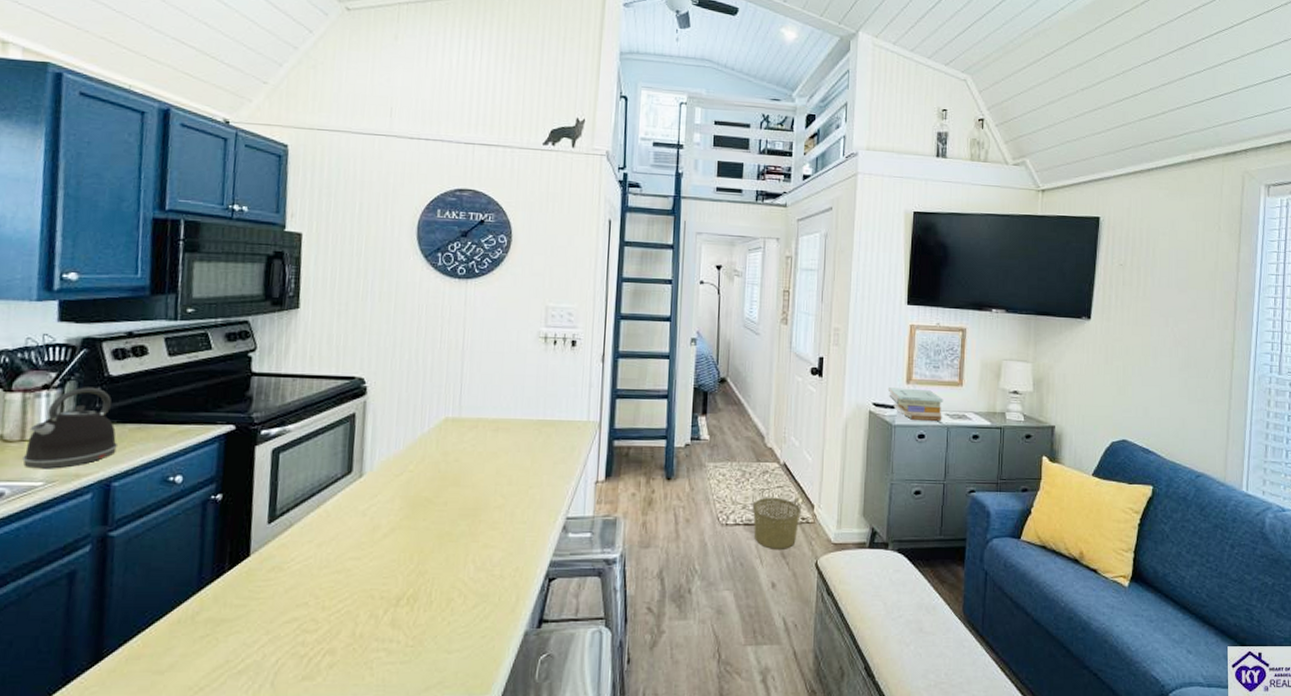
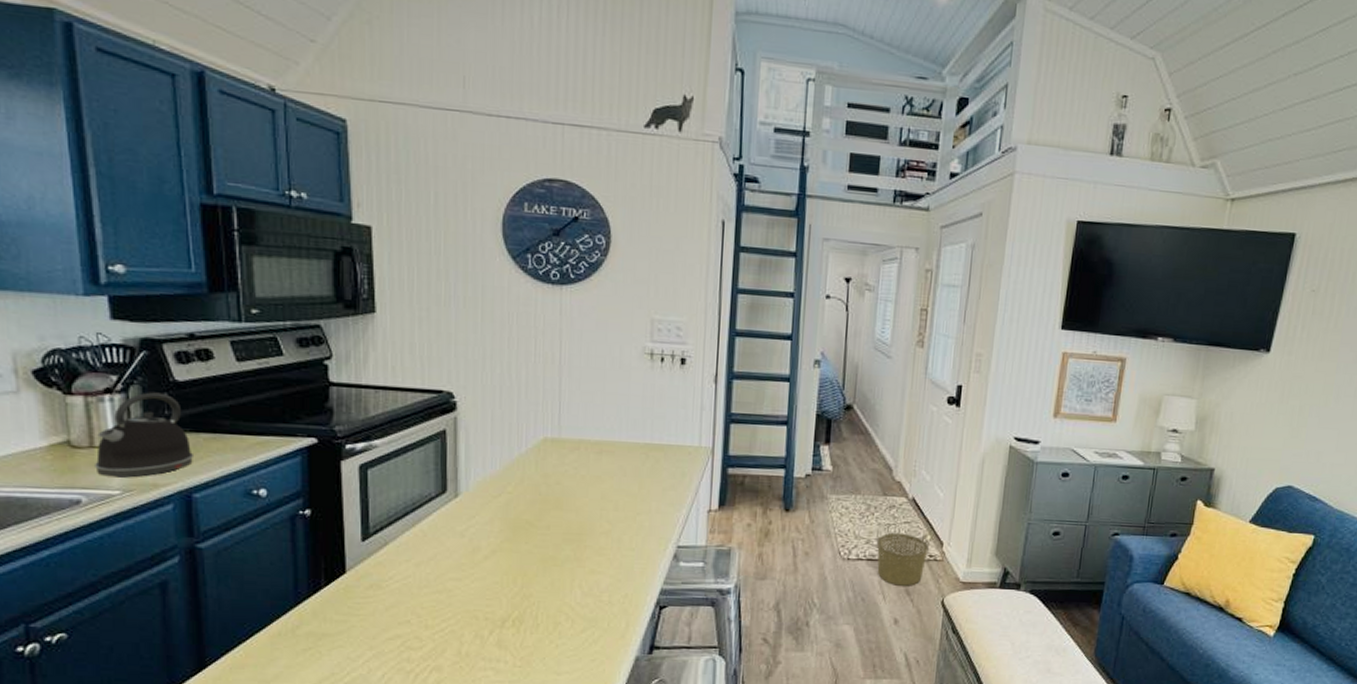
books: present [887,387,944,421] -> none [1032,421,1094,459]

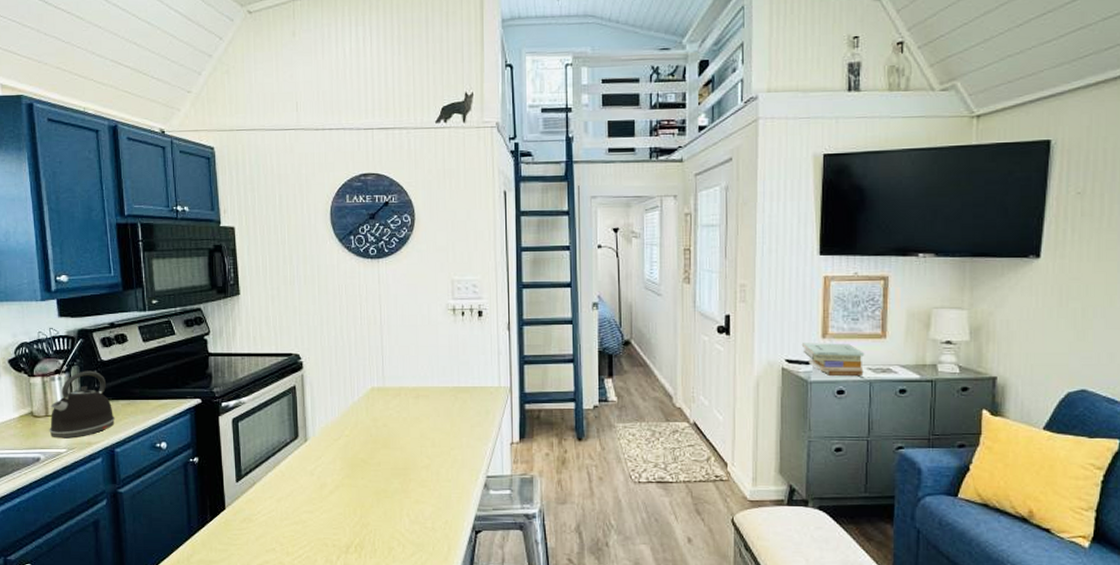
basket: present [876,532,929,586] -> none [664,455,714,506]
books: none [1032,421,1094,459] -> present [801,343,865,377]

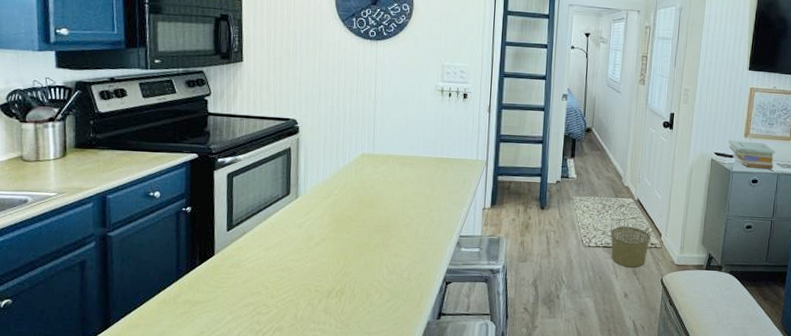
kettle: present [49,370,116,439] -> none [39,120,110,183]
basket: none [664,455,714,506] -> present [610,226,651,268]

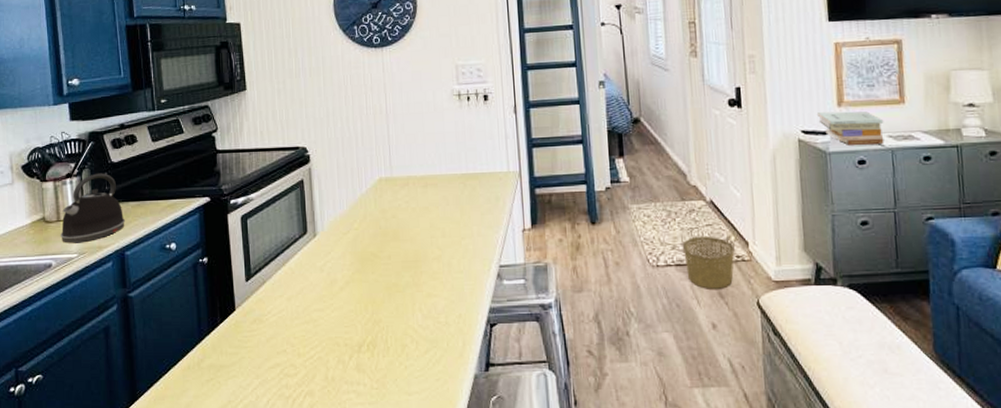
kettle: none [39,120,110,183] -> present [61,173,126,244]

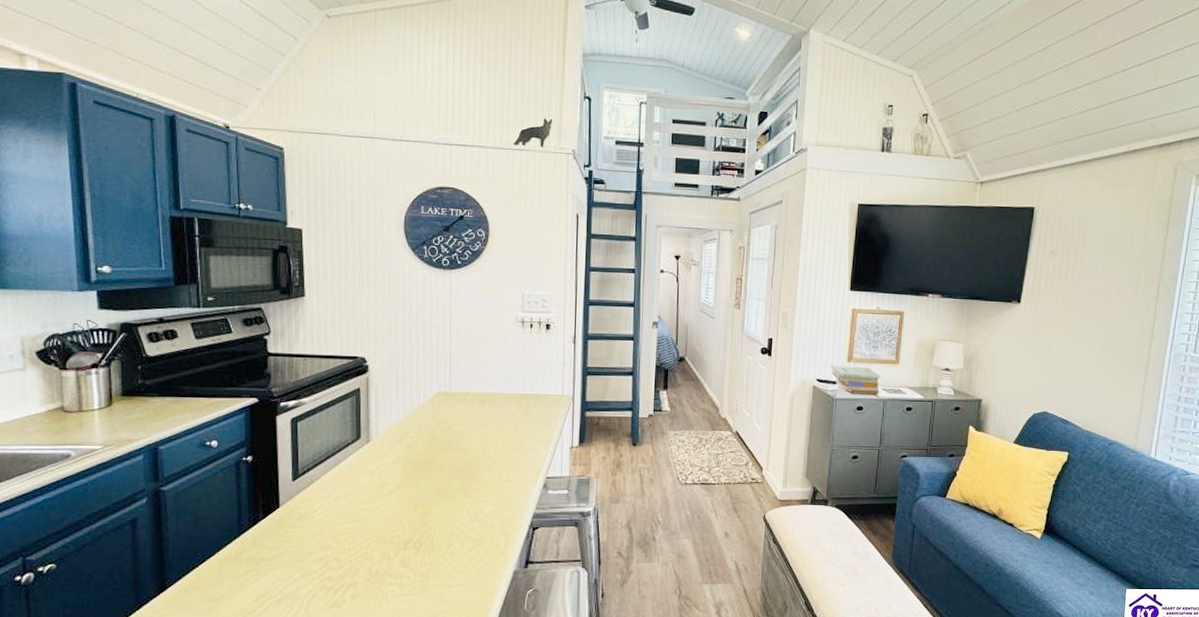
kettle: present [61,173,126,244] -> none [82,365,161,435]
basket: present [682,236,735,289] -> none [708,460,751,505]

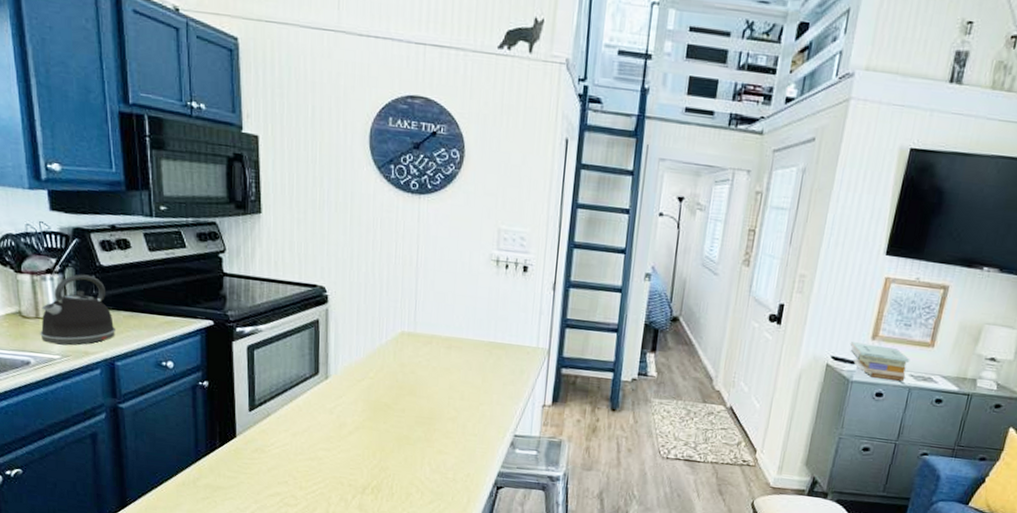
kettle: none [82,365,161,435] -> present [40,274,117,345]

